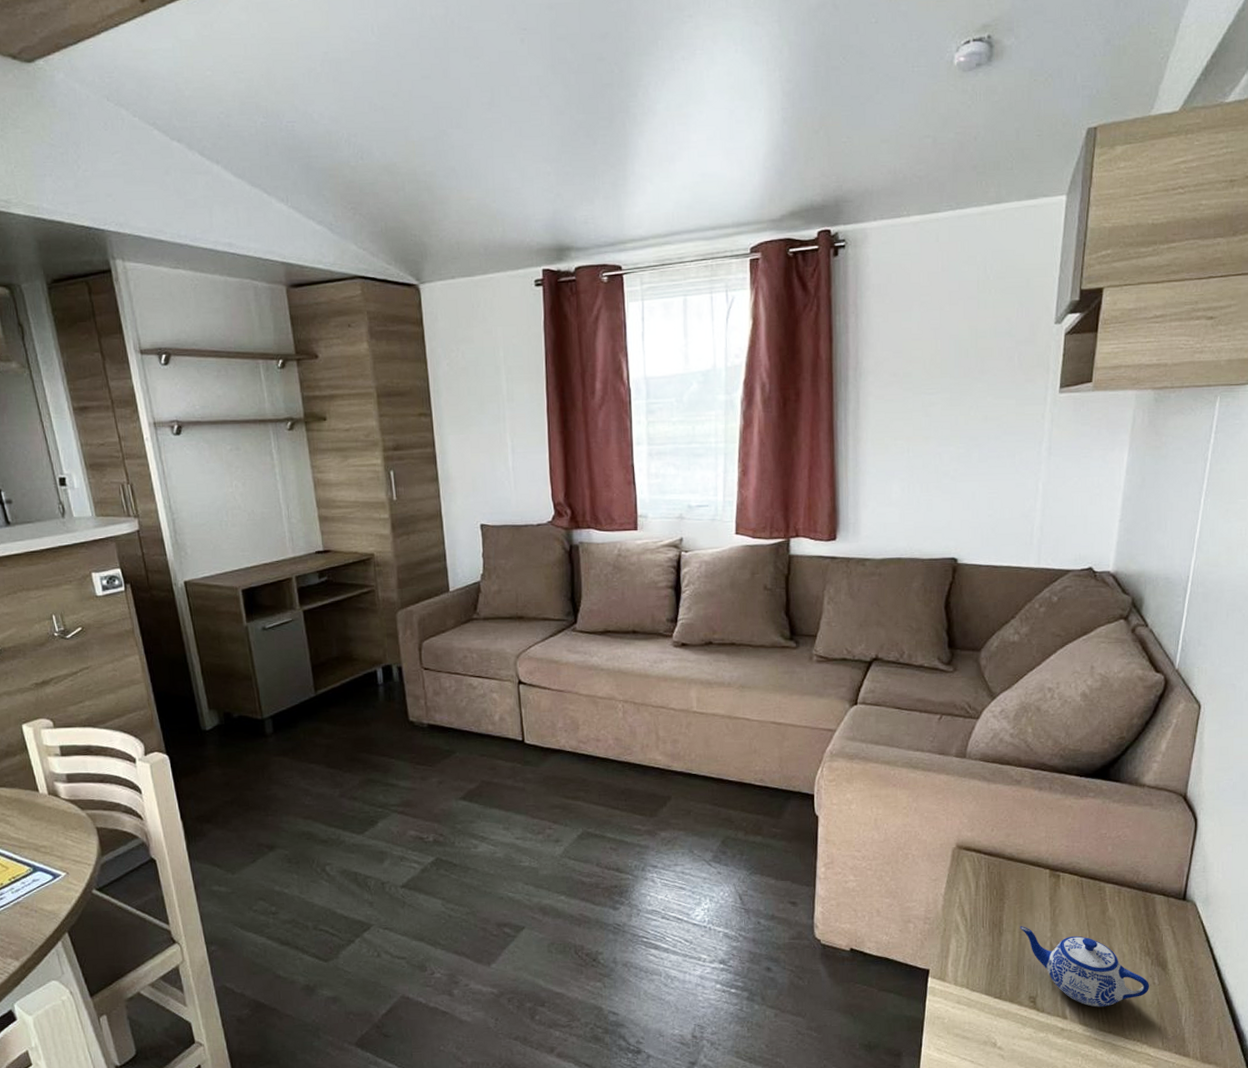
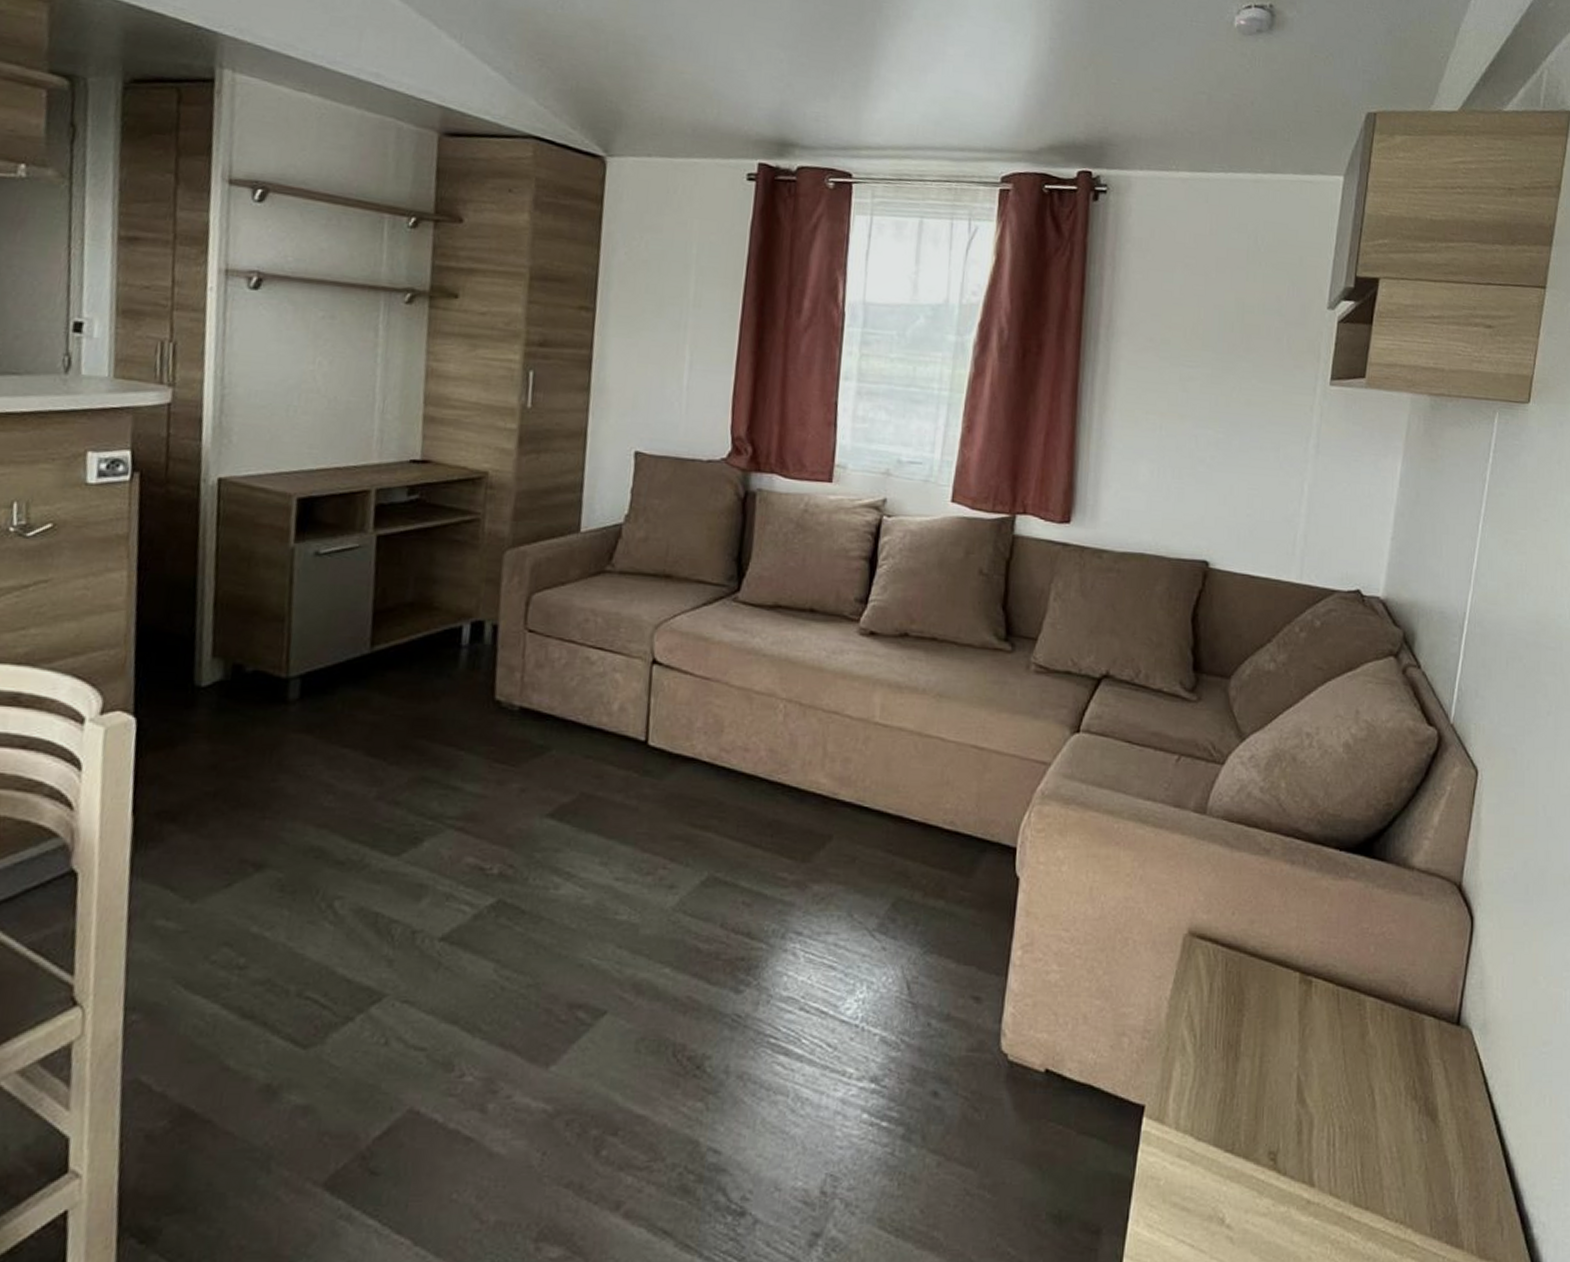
teapot: present [1020,926,1150,1008] -> none [1260,1049,1417,1172]

